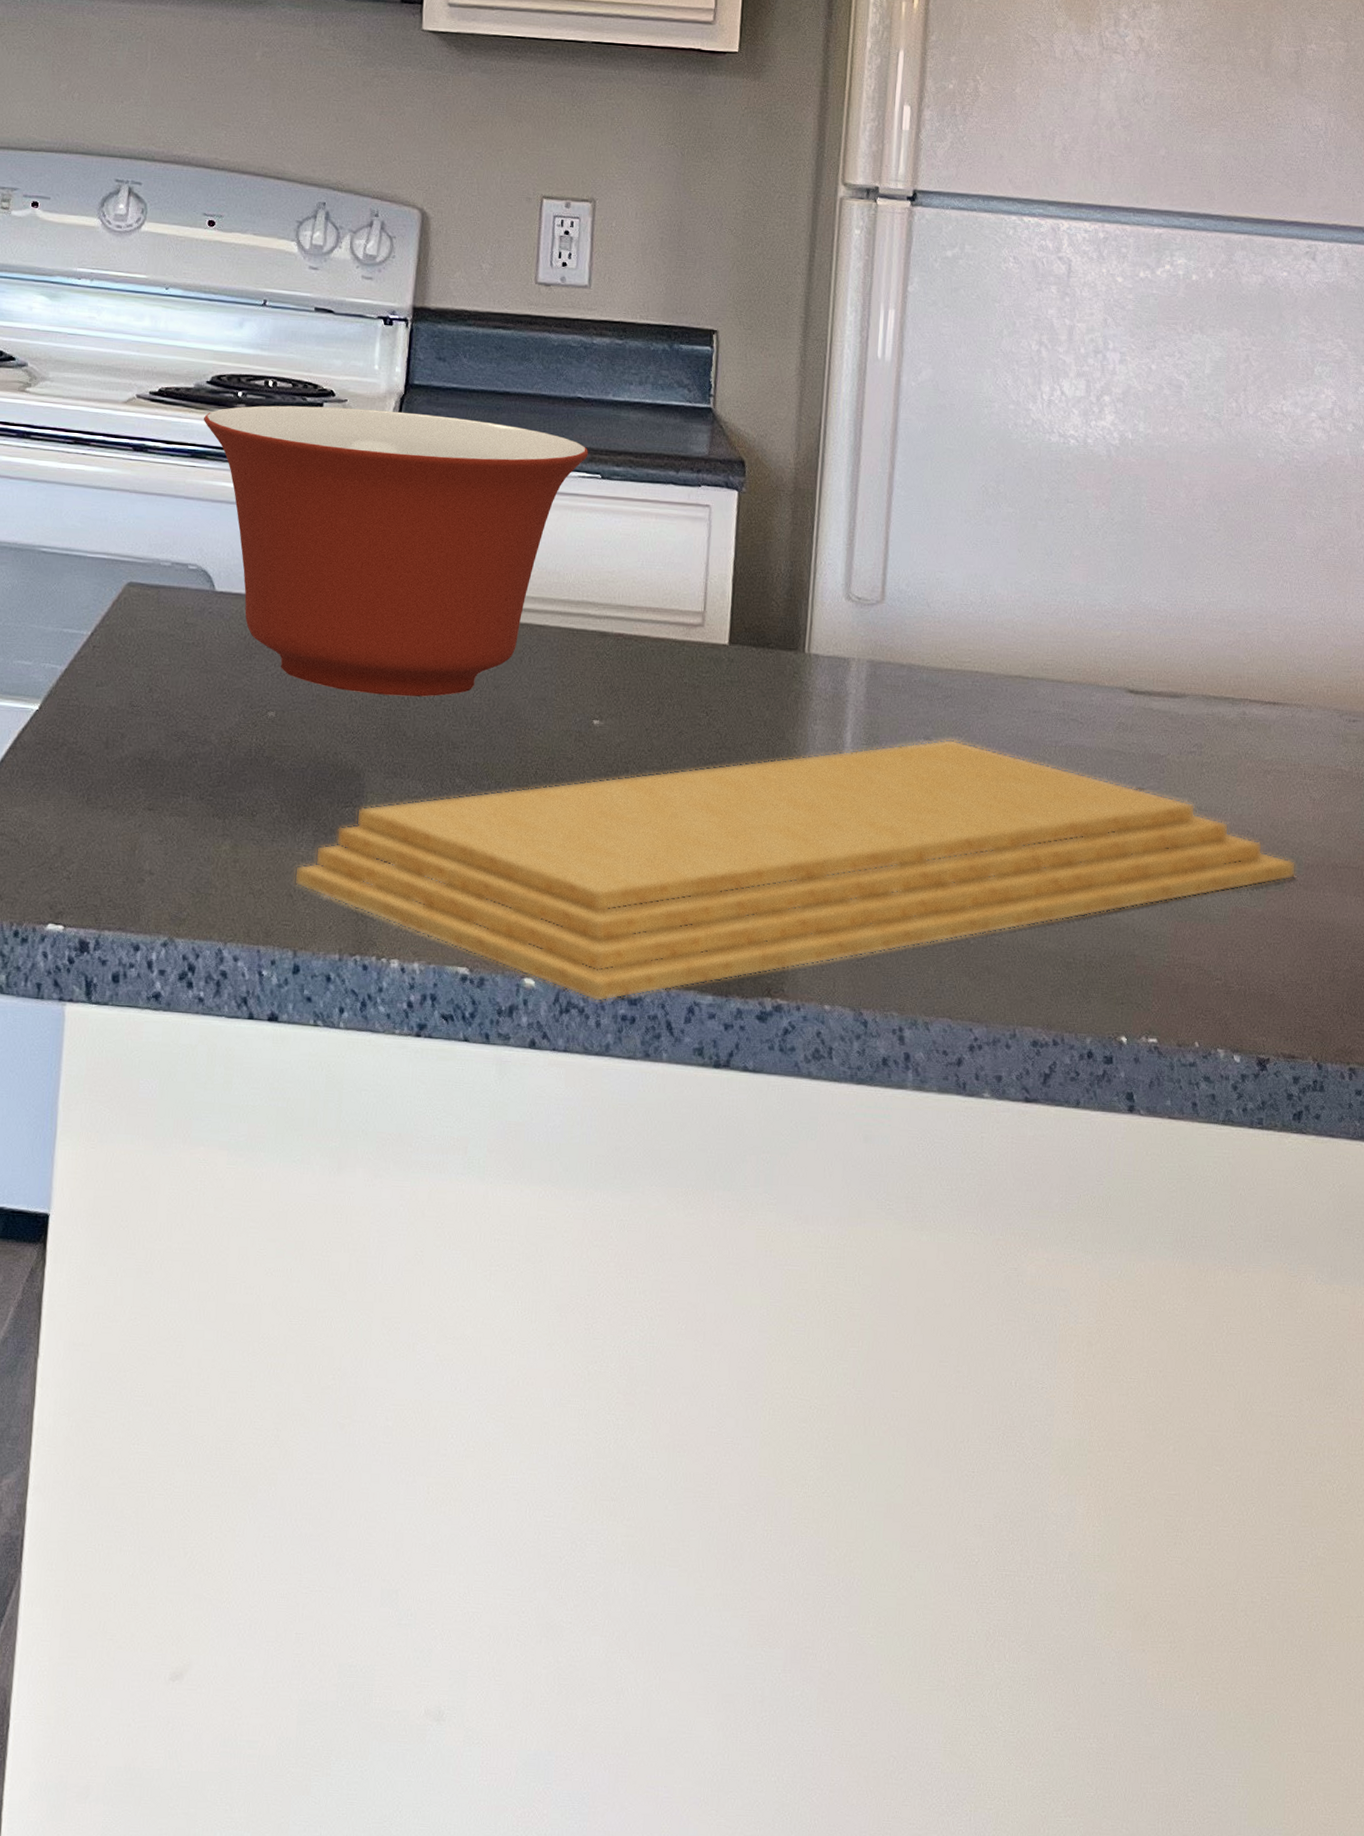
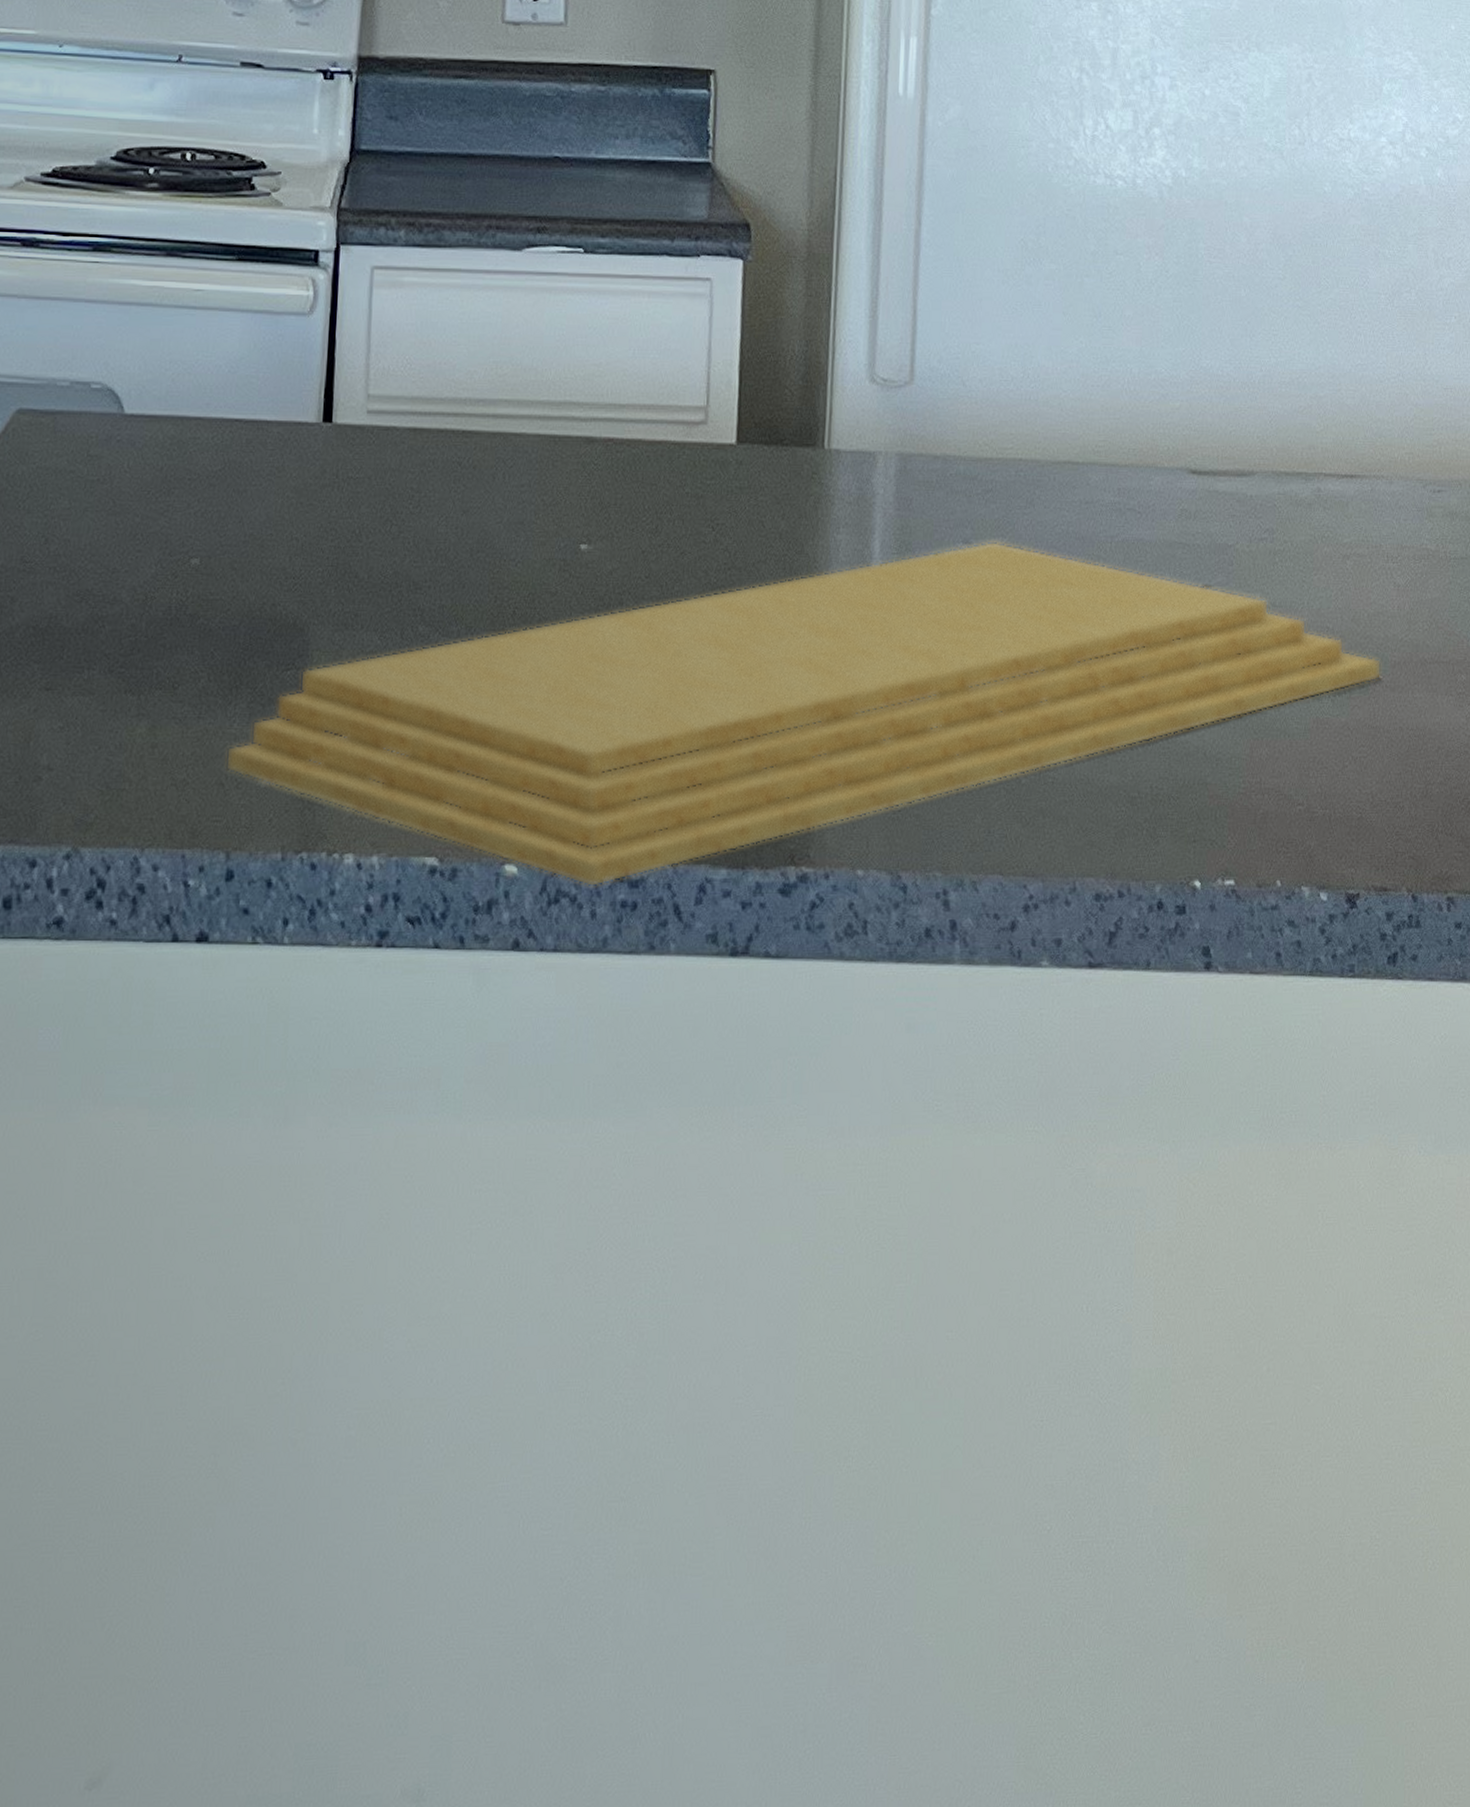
mixing bowl: present [204,405,588,697] -> none [108,181,568,530]

